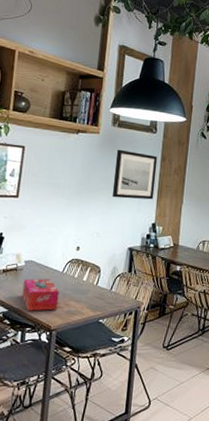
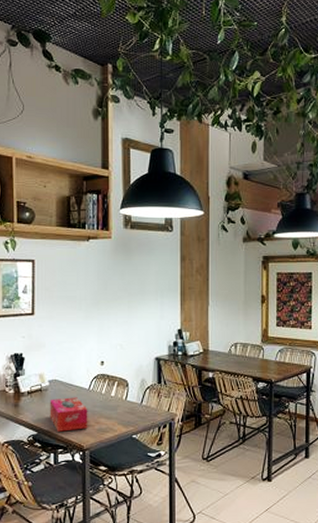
wall art: present [112,149,158,200] -> none [132,253,177,306]

